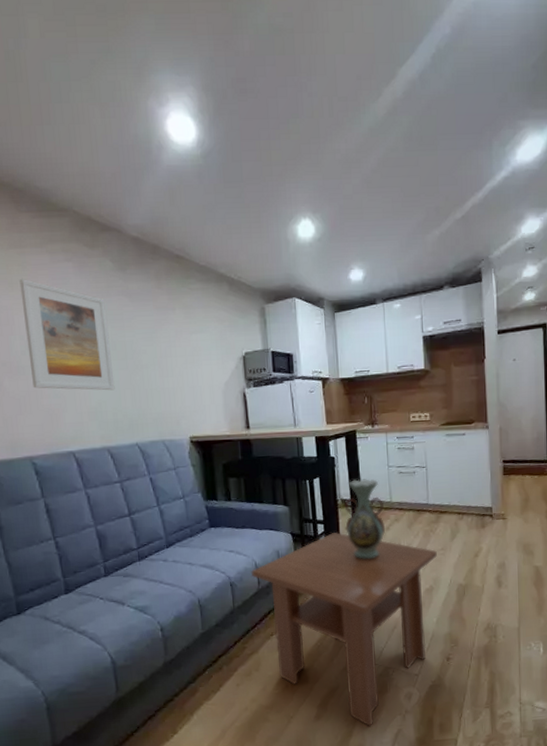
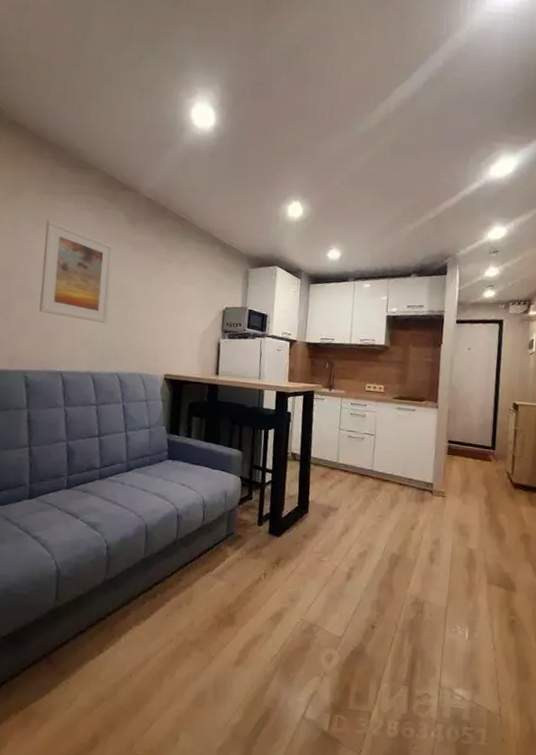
coffee table: present [250,532,437,726] -> none [197,483,375,682]
decorative vase: present [344,479,386,560] -> none [291,436,330,515]

